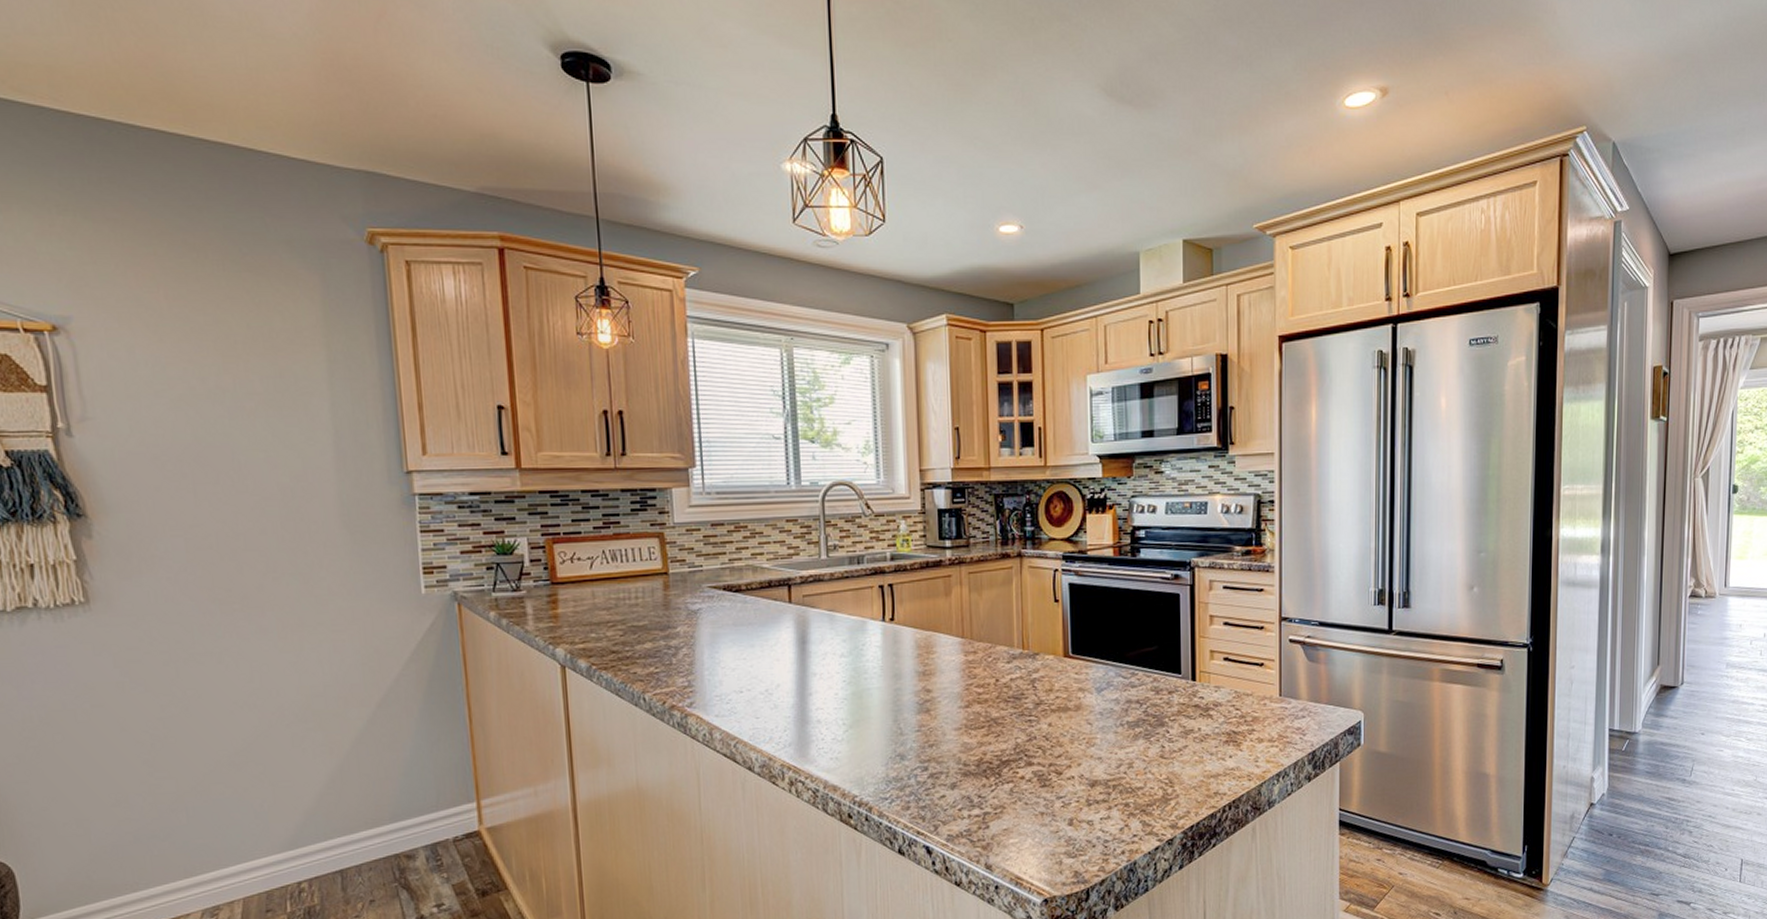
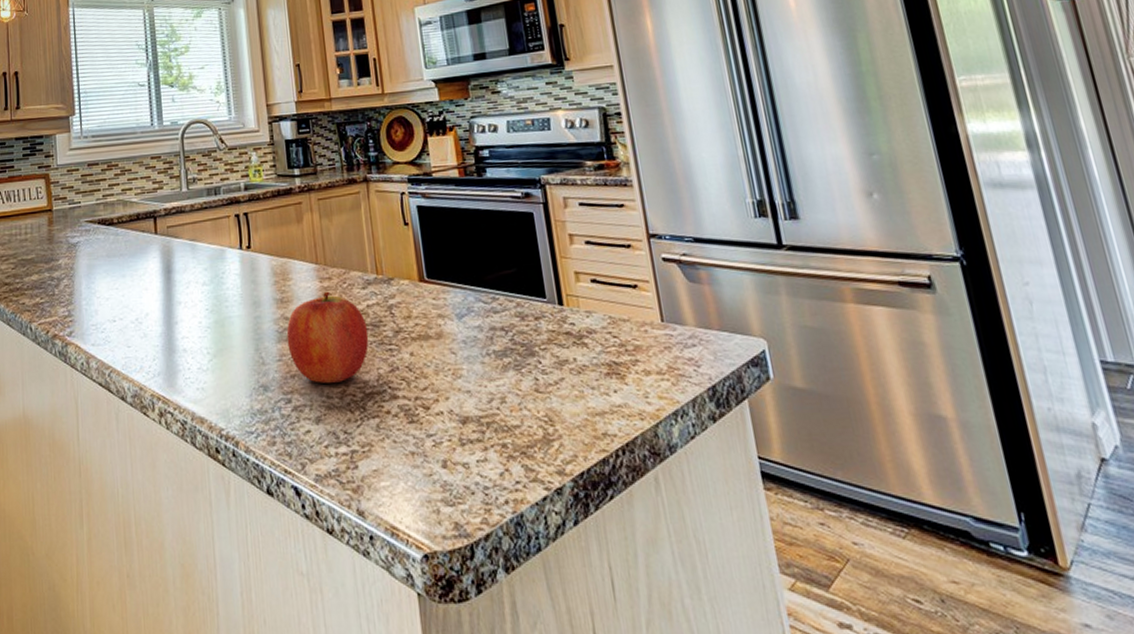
fruit: none [927,664,1010,752] -> present [286,291,369,383]

